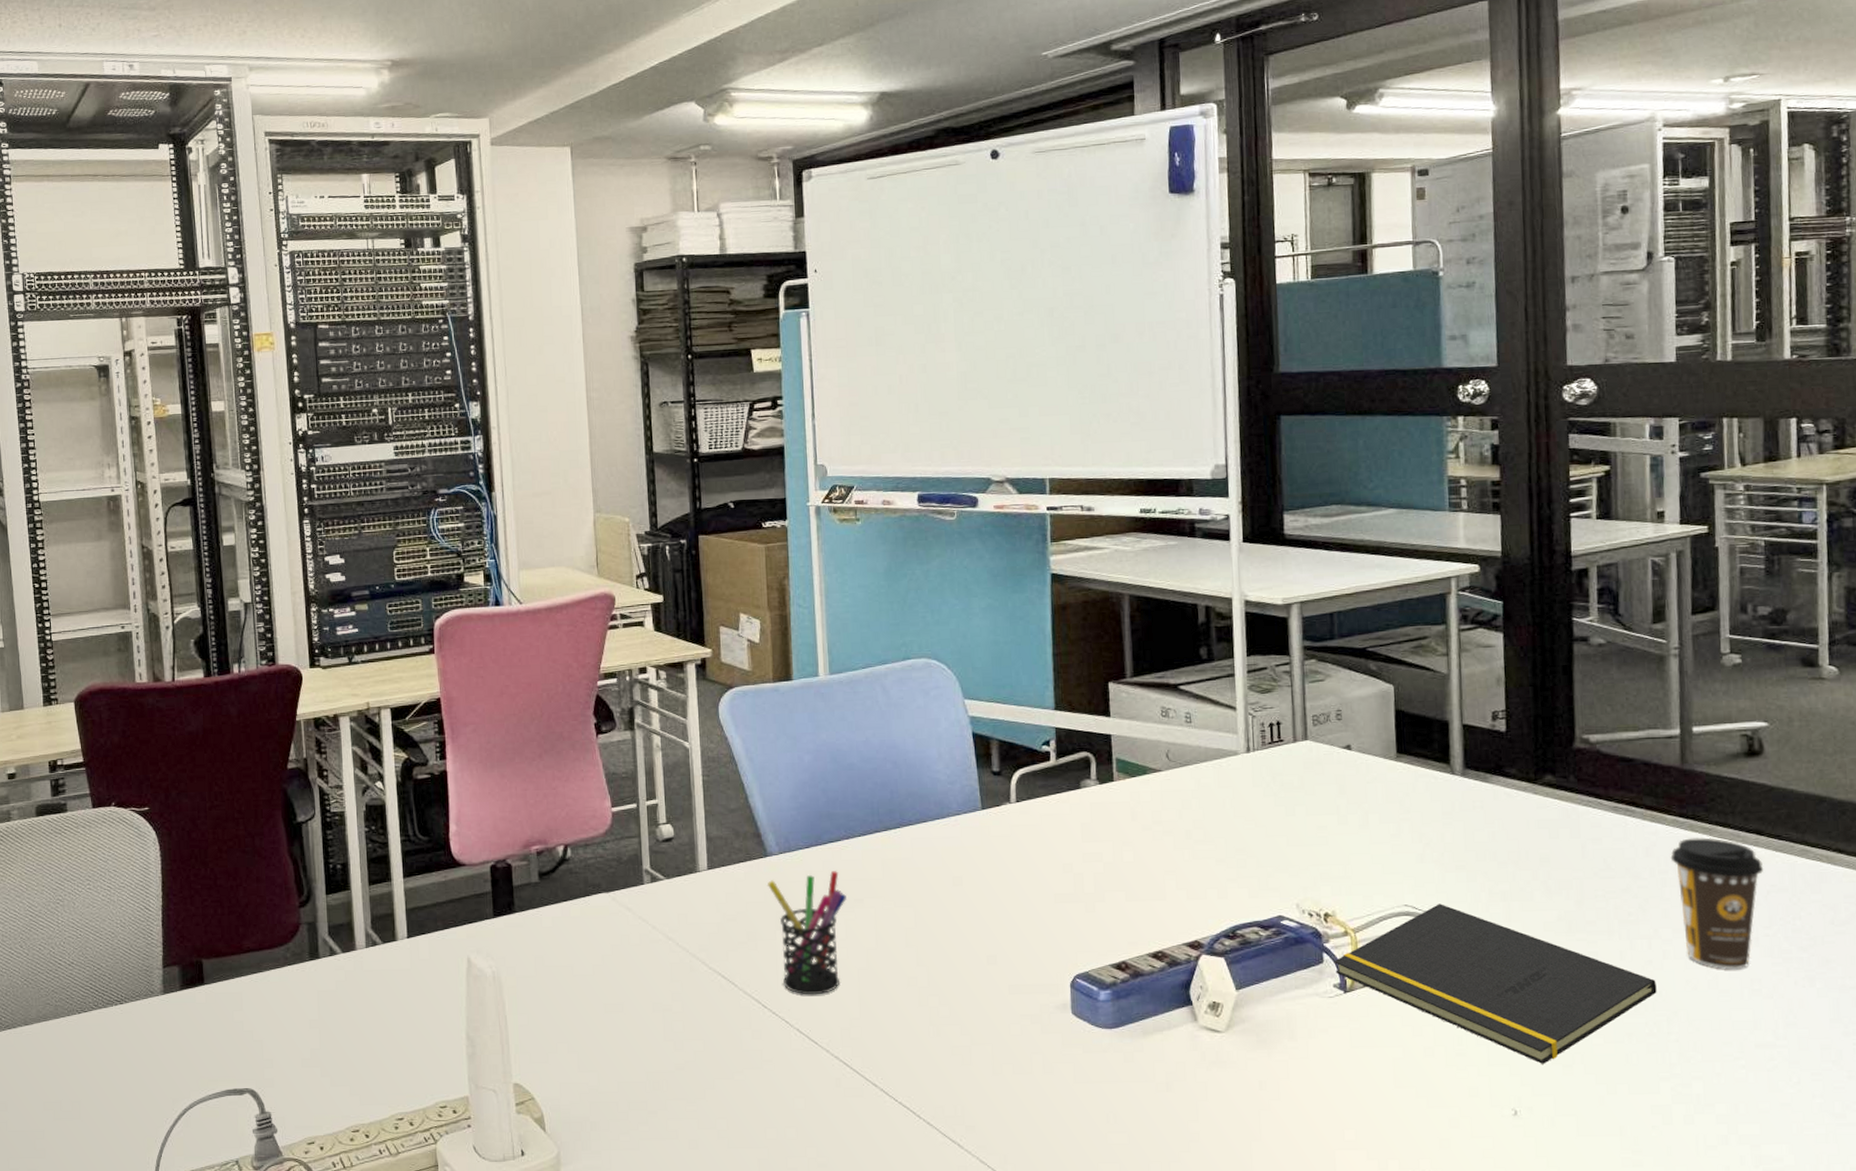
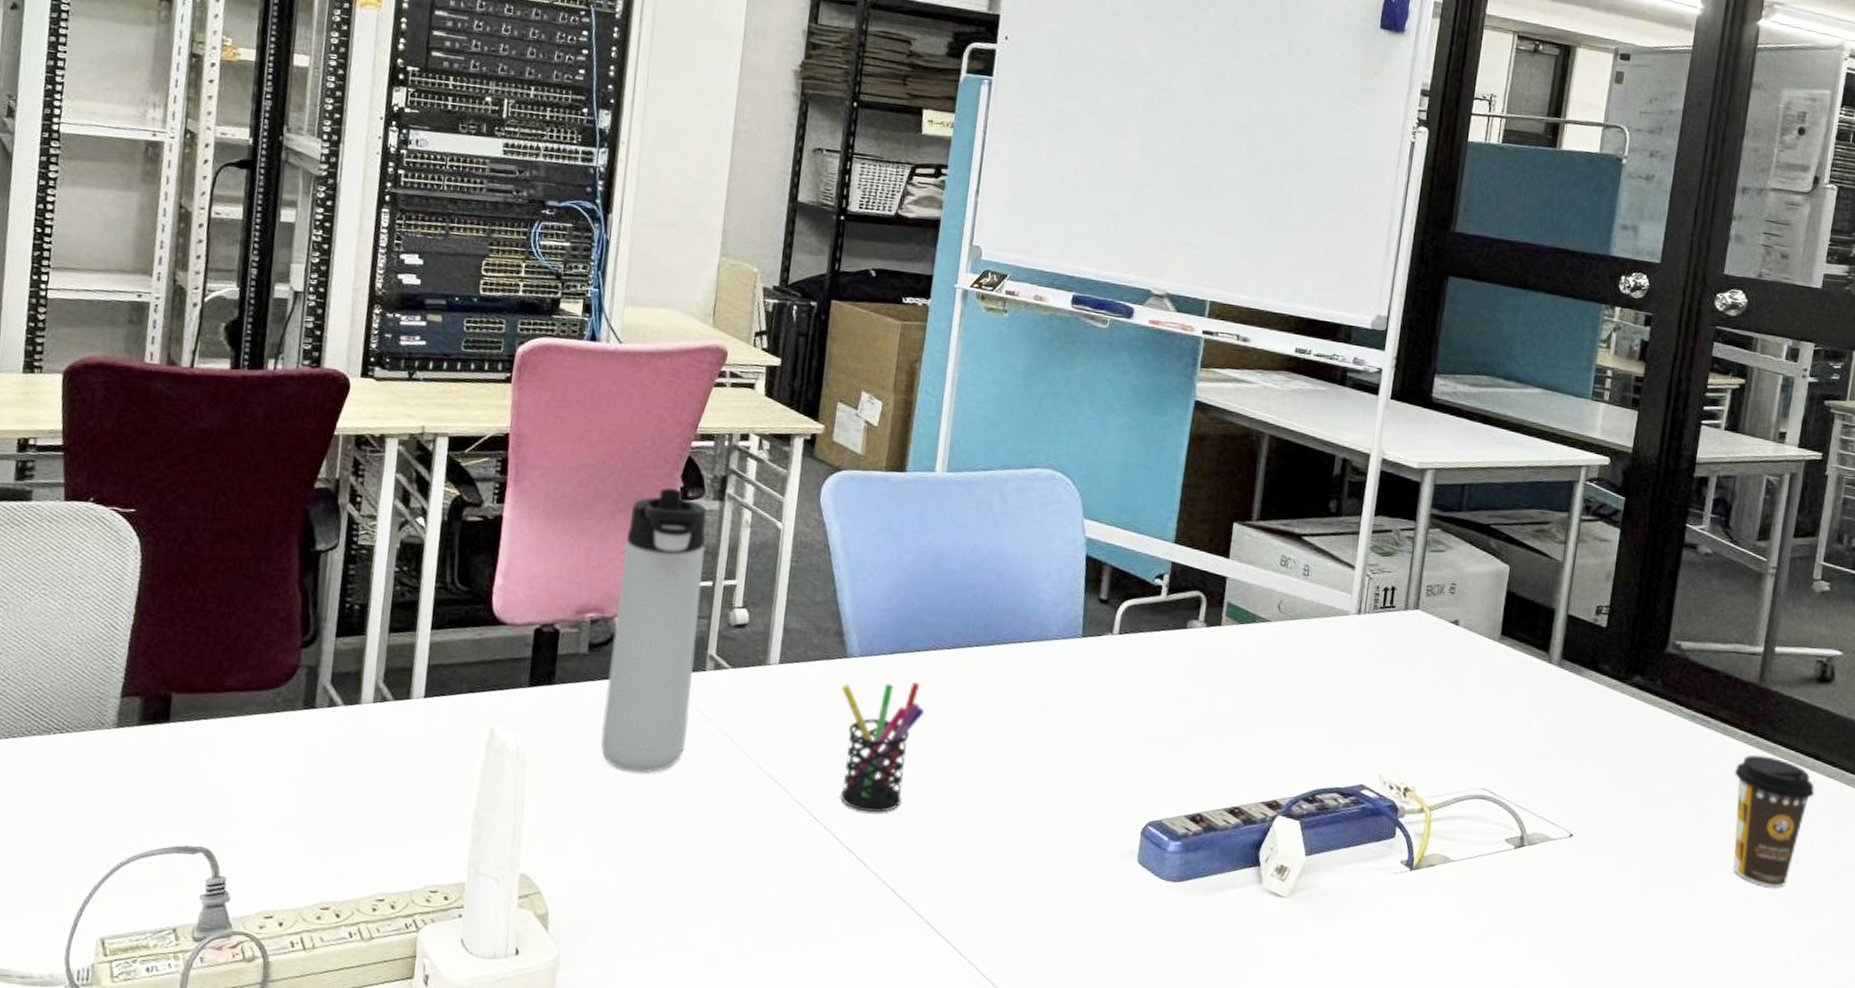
thermos bottle: none [555,724,638,983] -> present [600,487,707,773]
notepad: present [1334,904,1657,1064] -> none [1405,791,1701,962]

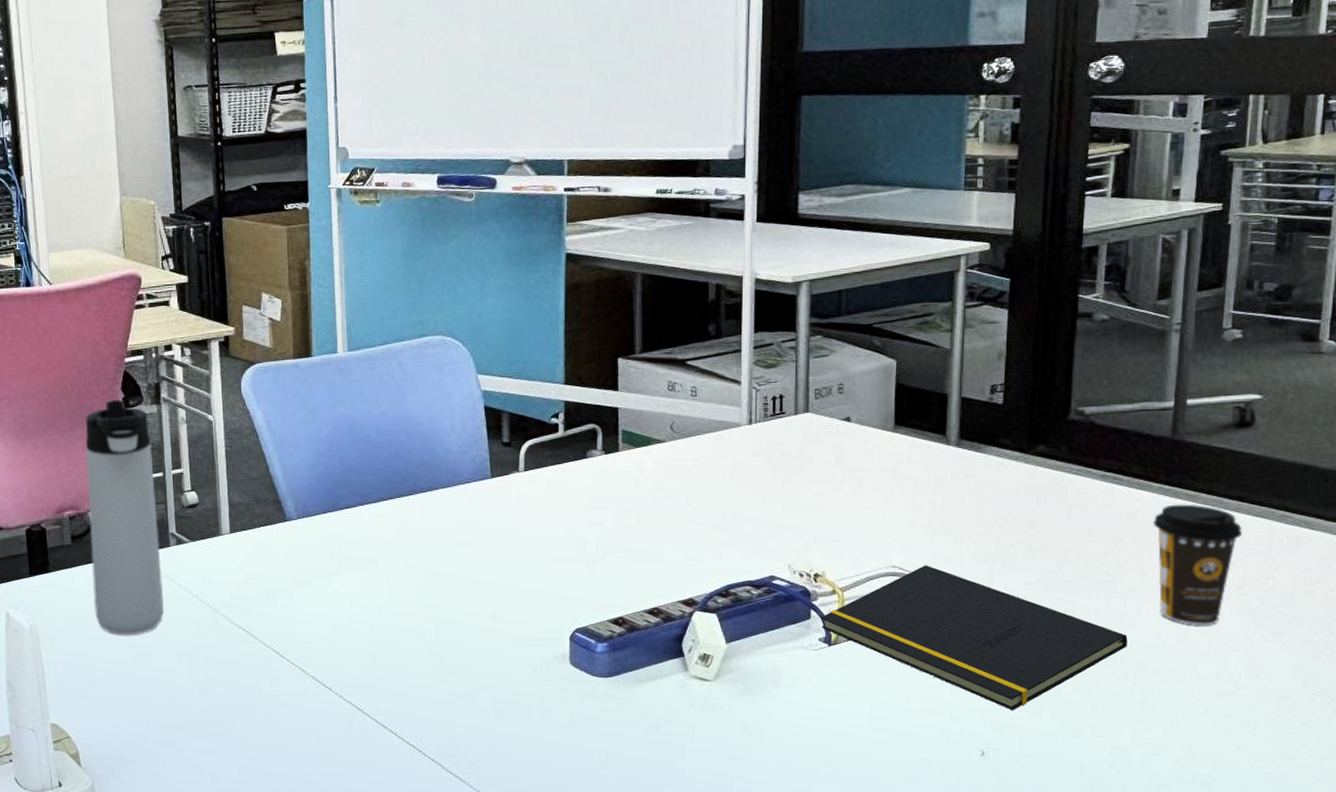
pen holder: present [840,682,924,813] -> none [285,534,361,647]
notepad: none [1405,791,1701,962] -> present [820,565,1128,710]

